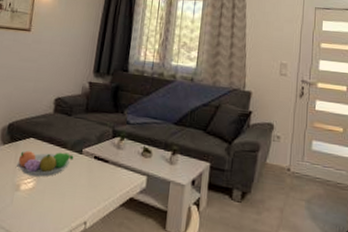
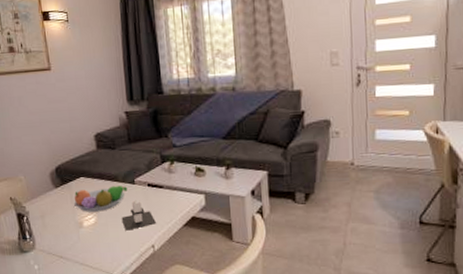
candle: none [60,170,95,202] -> present [121,200,157,231]

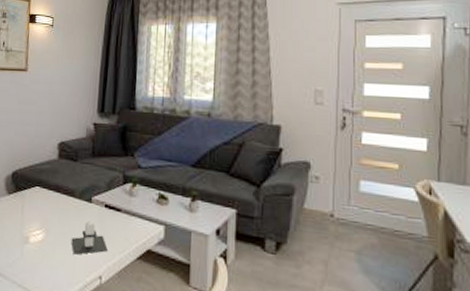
fruit bowl: present [73,185,128,212] -> none [23,200,83,228]

